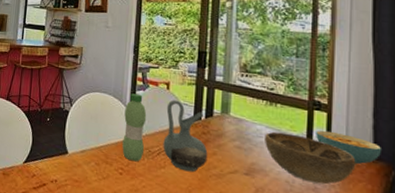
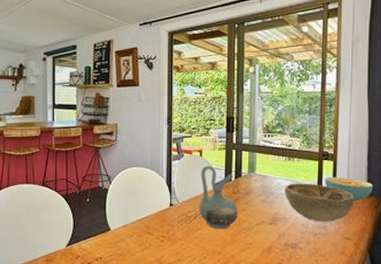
water bottle: present [122,93,147,162] -> none [162,164,183,228]

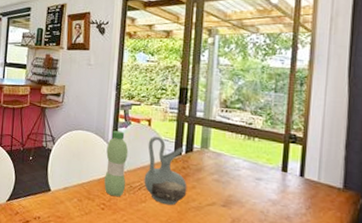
water bottle: none [162,164,183,228] -> present [104,130,129,197]
decorative bowl: present [284,183,355,222] -> none [241,164,327,214]
cereal bowl: present [324,176,374,202] -> none [289,162,352,194]

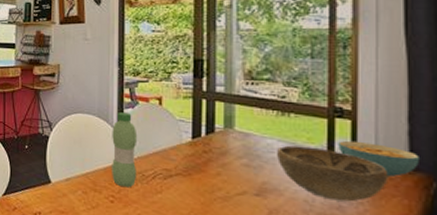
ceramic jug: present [144,136,187,206] -> none [158,116,211,196]
decorative bowl: none [241,164,327,214] -> present [276,145,389,202]
cereal bowl: none [289,162,352,194] -> present [337,140,421,177]

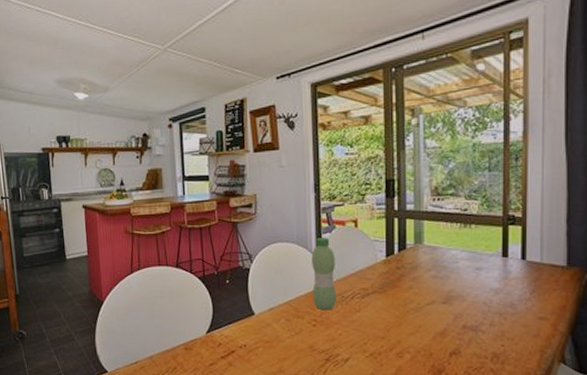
decorative bowl: present [276,145,389,202] -> none [459,254,551,300]
cereal bowl: present [337,140,421,177] -> none [510,244,576,274]

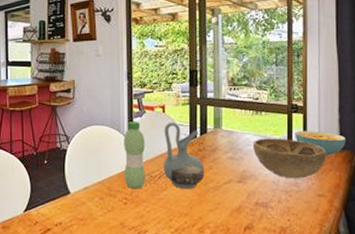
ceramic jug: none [356,237,404,311] -> present [163,122,205,190]
decorative bowl: none [459,254,551,300] -> present [252,138,327,179]
cereal bowl: none [510,244,576,274] -> present [294,130,347,156]

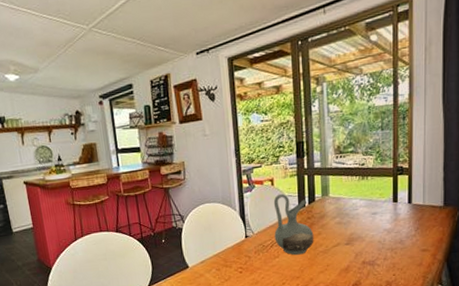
water bottle: present [123,121,146,189] -> none [235,196,258,259]
decorative bowl: present [252,138,327,179] -> none [359,200,431,238]
cereal bowl: present [294,130,347,156] -> none [399,190,450,214]

